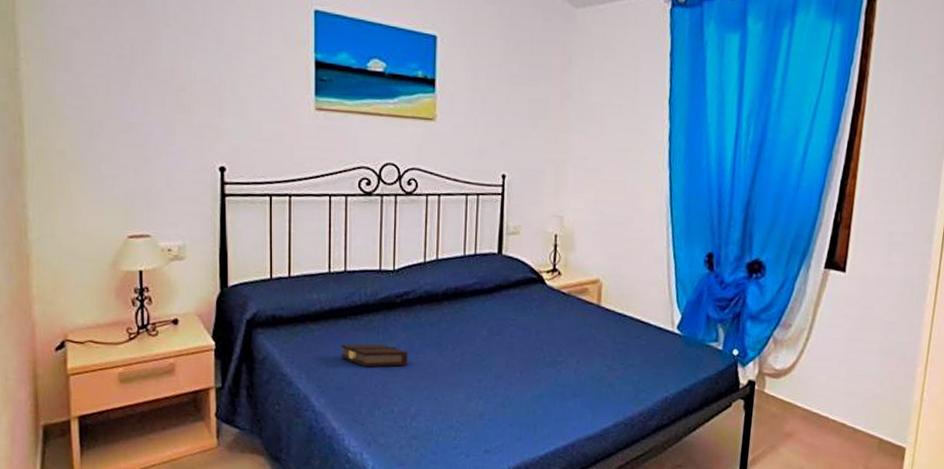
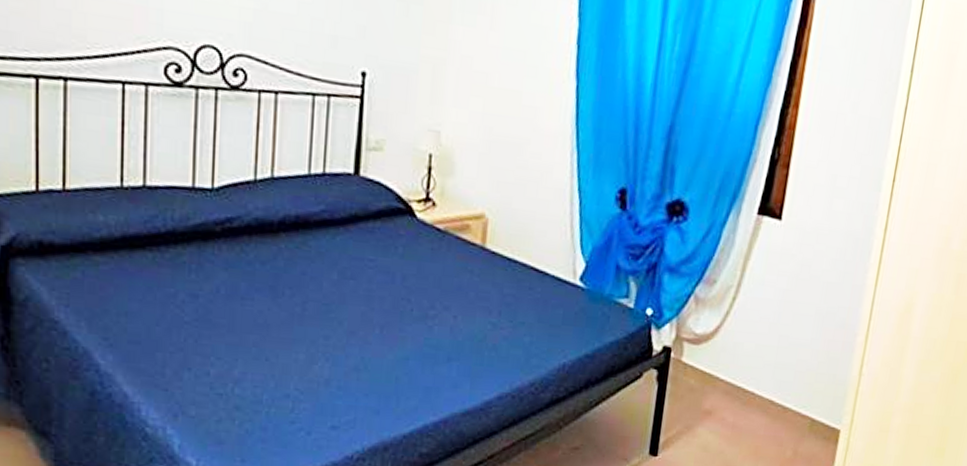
book: present [341,343,408,367] -> none [137,283,230,316]

